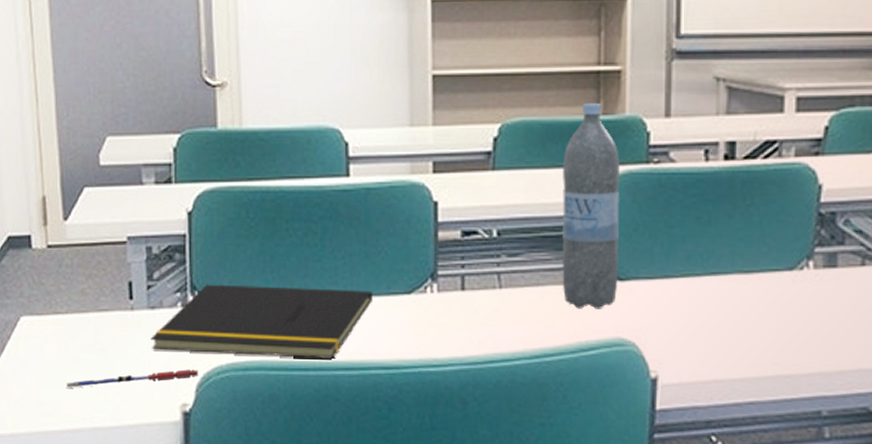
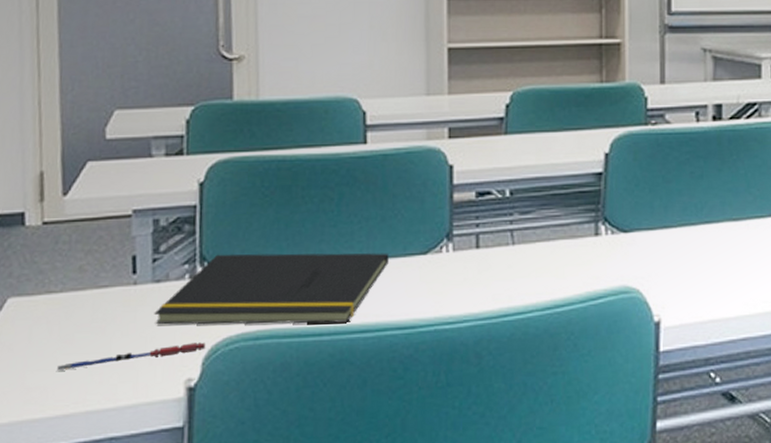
water bottle: present [562,102,621,309] -> none [570,71,623,261]

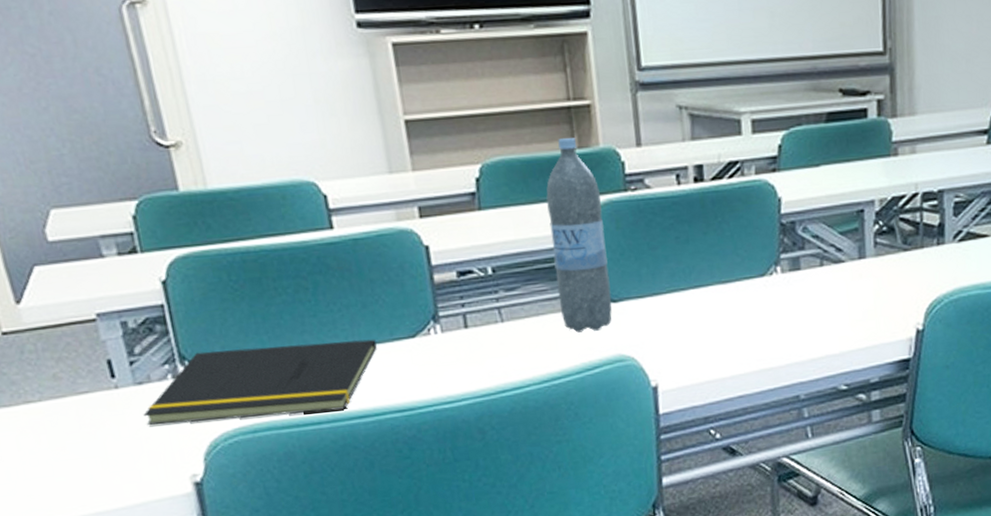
pen: present [57,342,206,371] -> none [55,439,205,477]
water bottle: none [570,71,623,261] -> present [546,137,612,333]

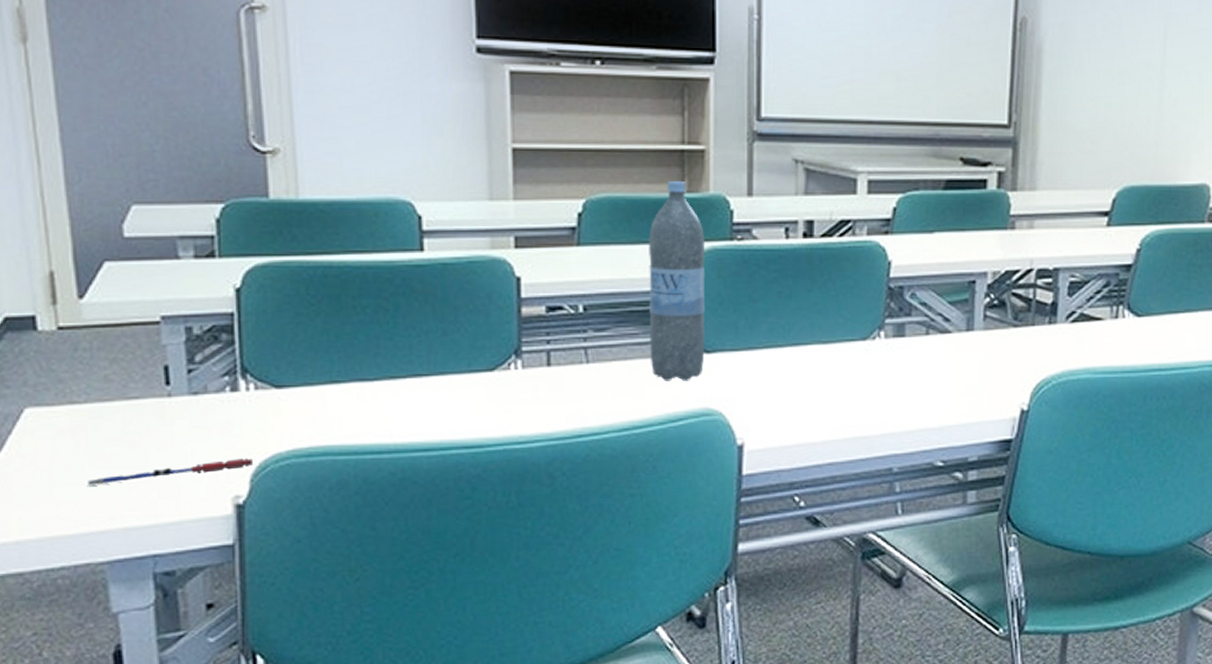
pen: none [55,439,205,477] -> present [88,458,254,486]
notepad: present [143,339,377,425] -> none [193,366,452,441]

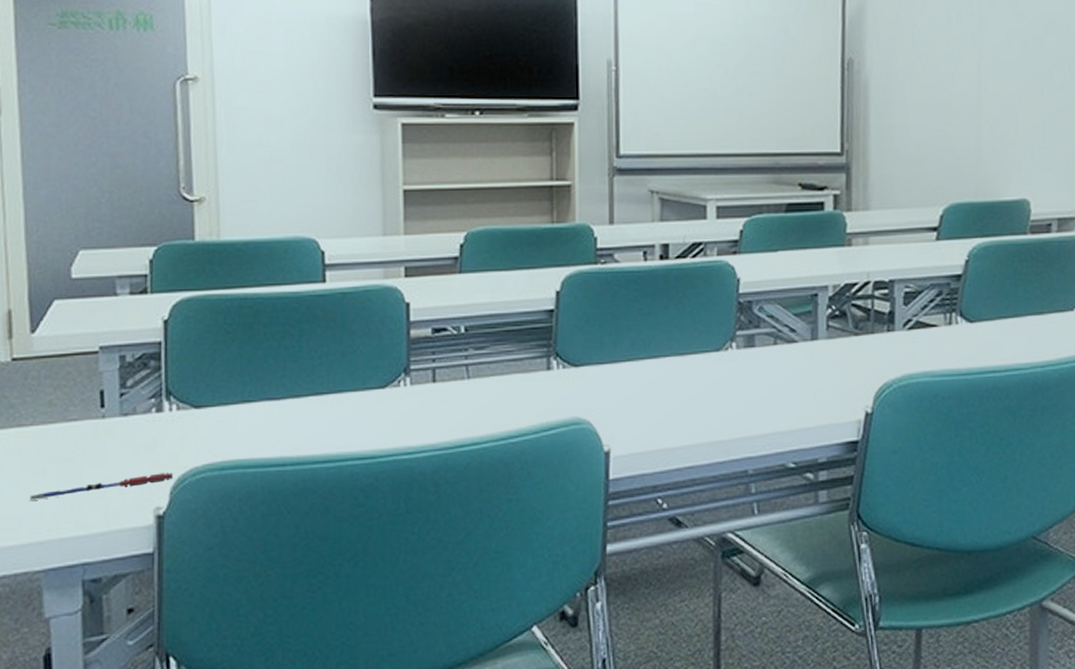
water bottle: present [649,180,706,381] -> none [522,212,574,394]

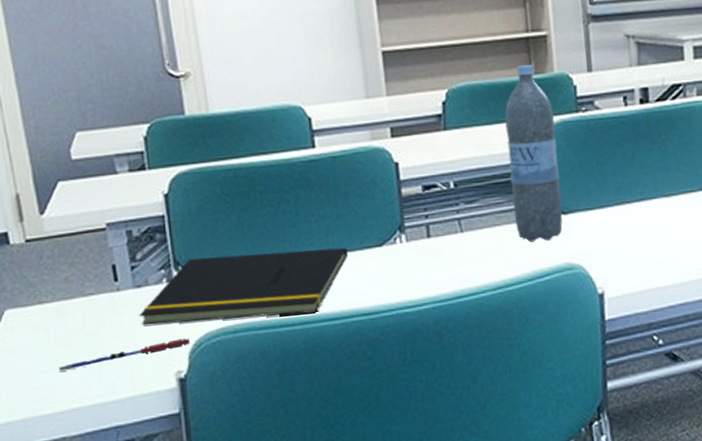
notepad: none [123,387,348,456] -> present [139,247,348,325]
water bottle: none [522,212,574,394] -> present [505,64,563,242]

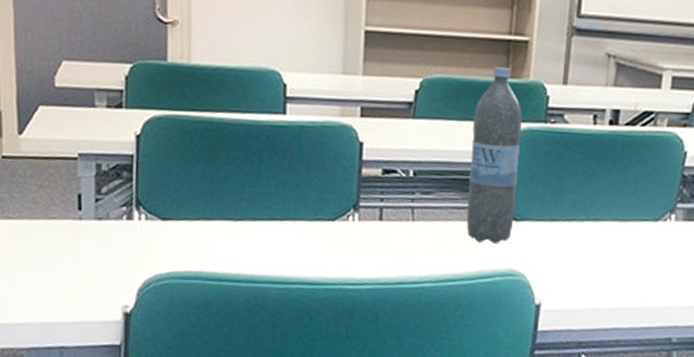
pen: present [59,338,191,371] -> none [16,275,141,287]
notepad: present [139,247,348,325] -> none [96,201,301,273]

